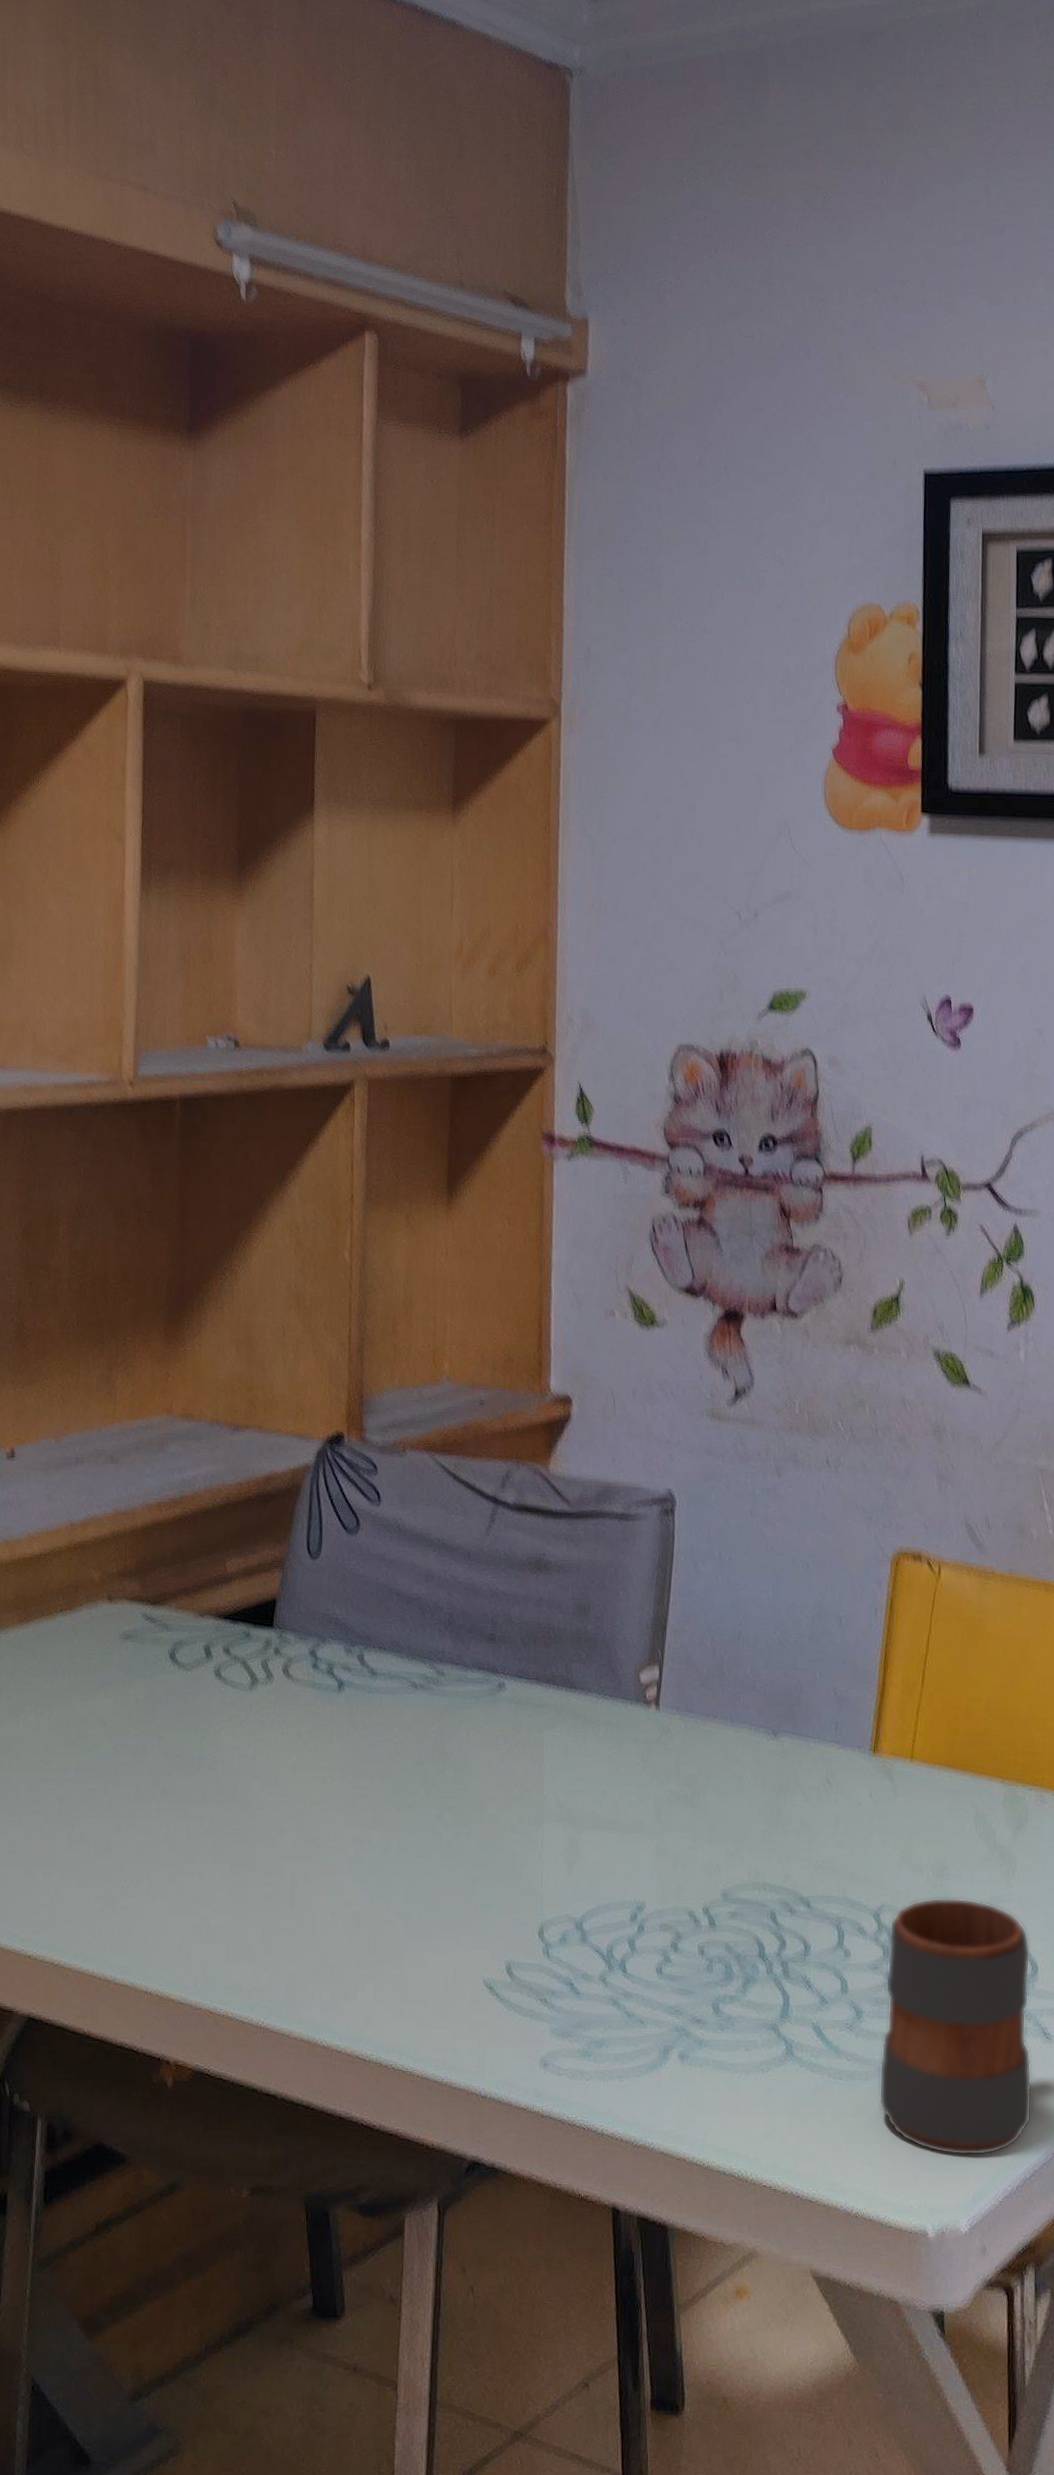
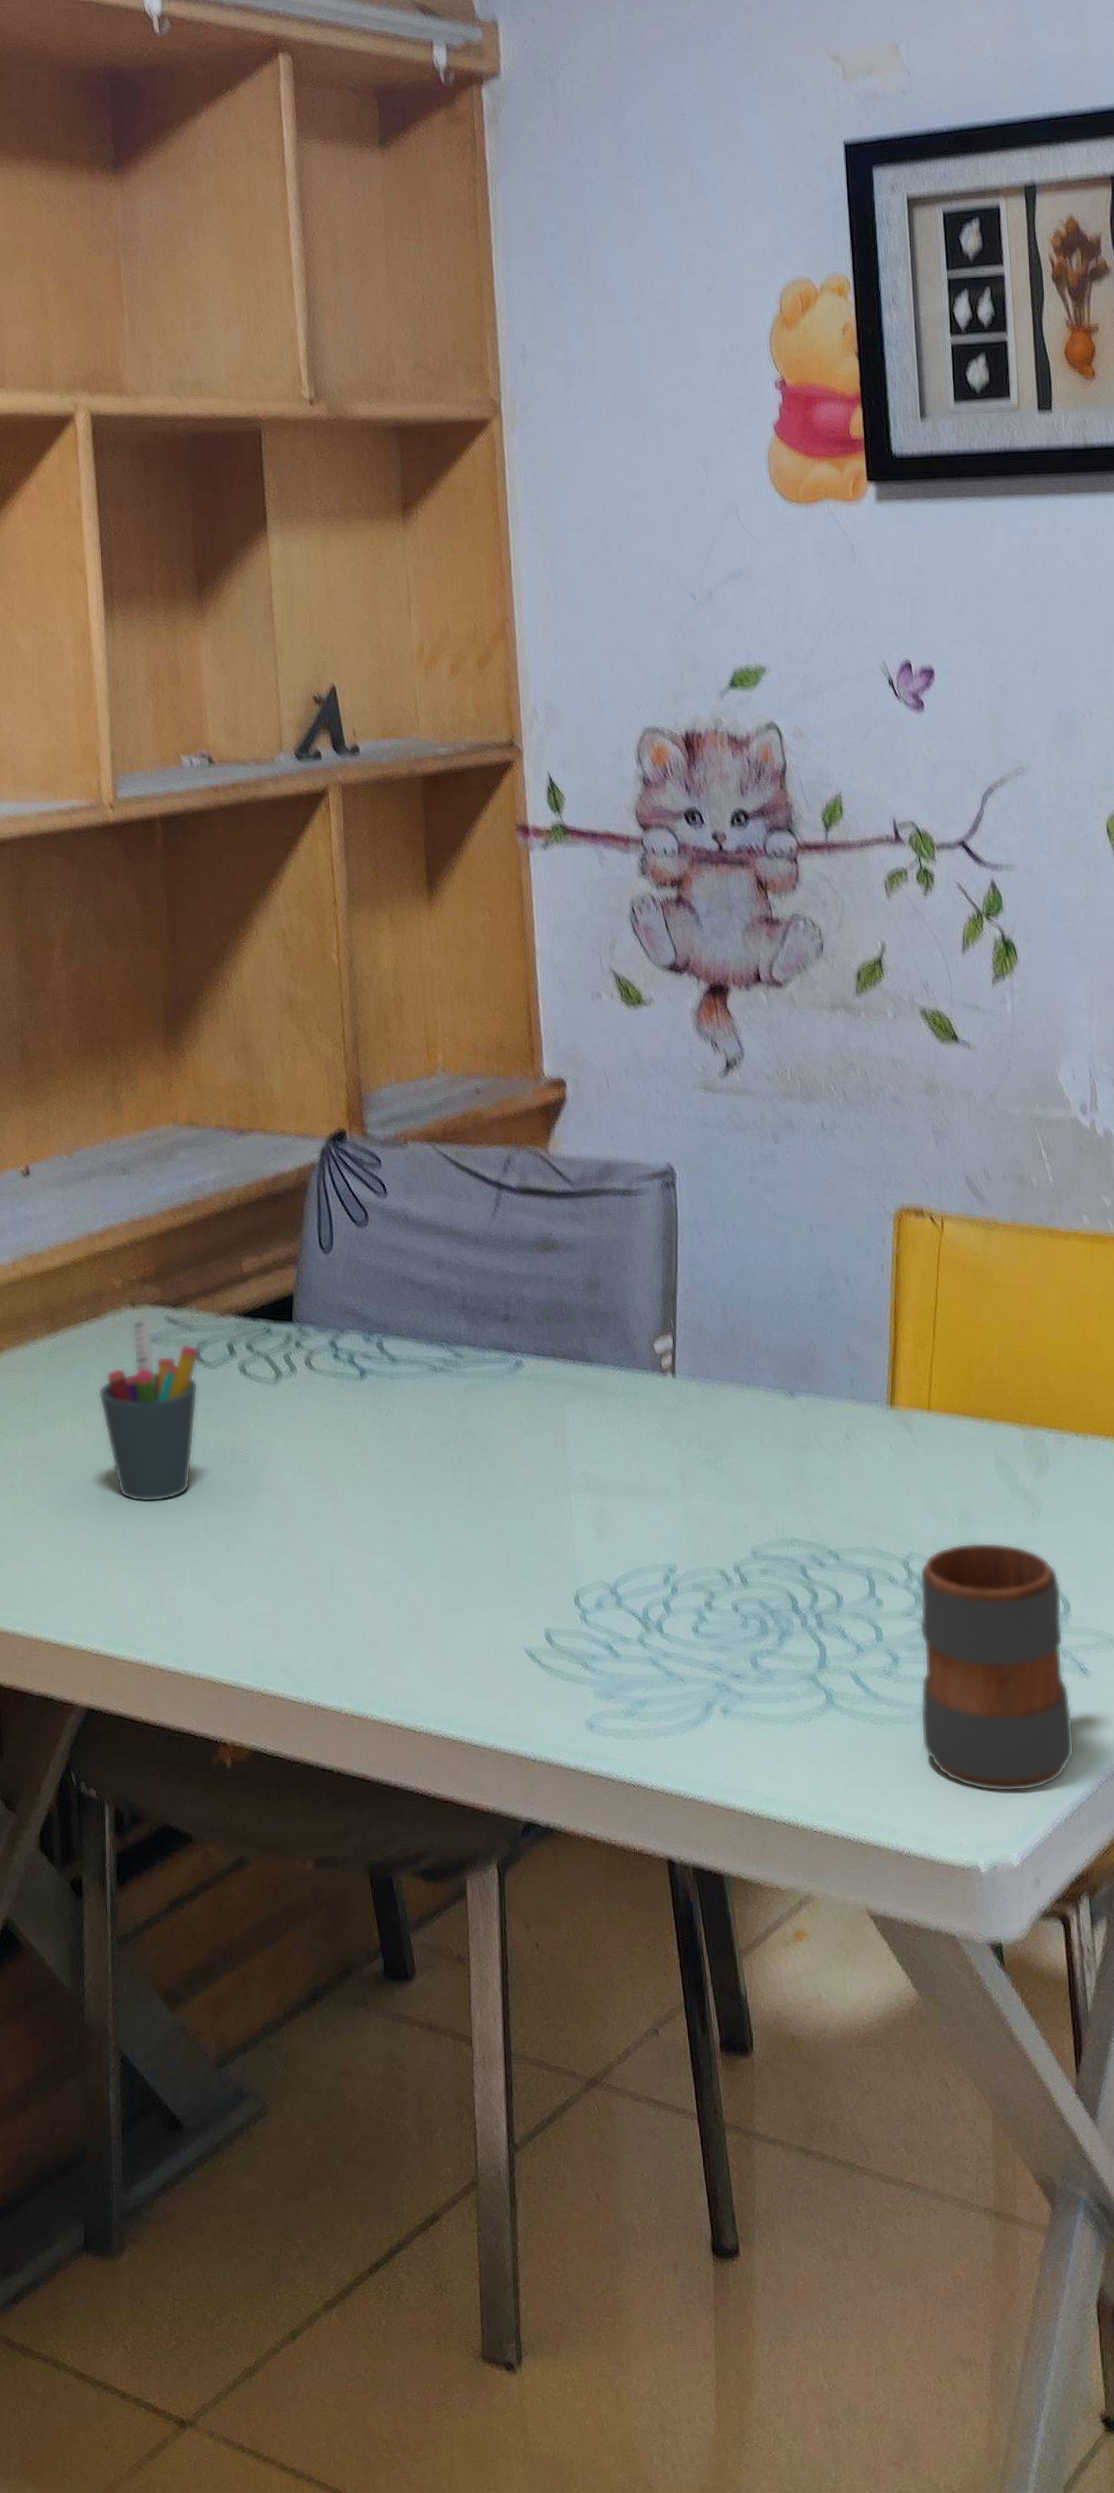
pen holder: none [66,1613,176,1806] -> present [97,1318,201,1503]

